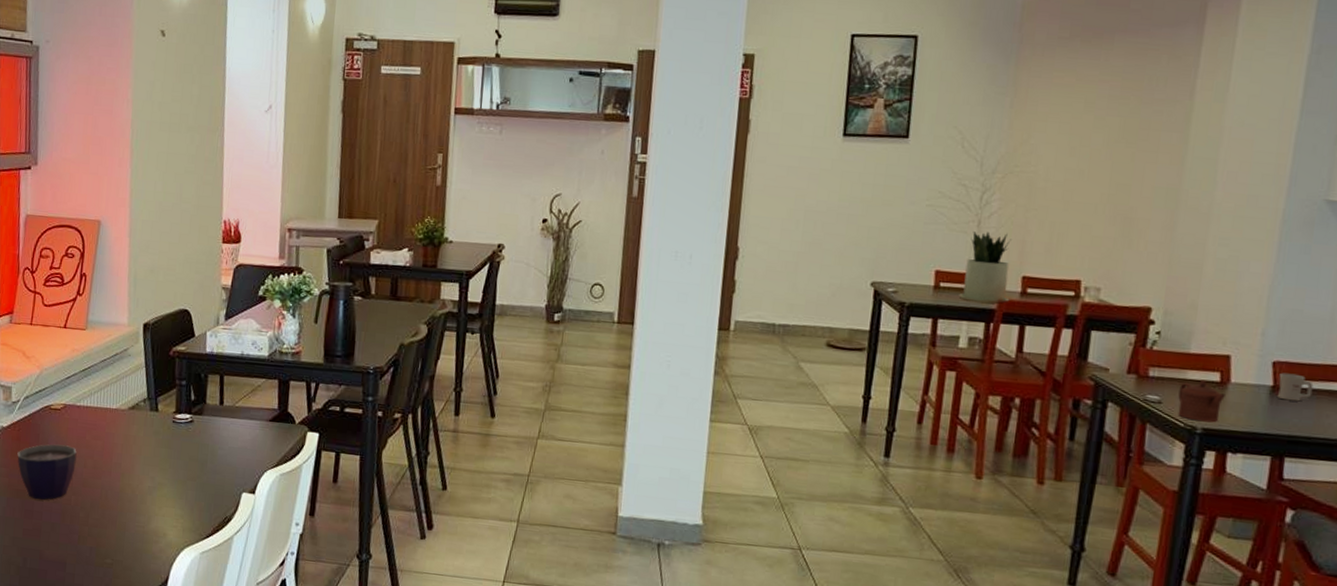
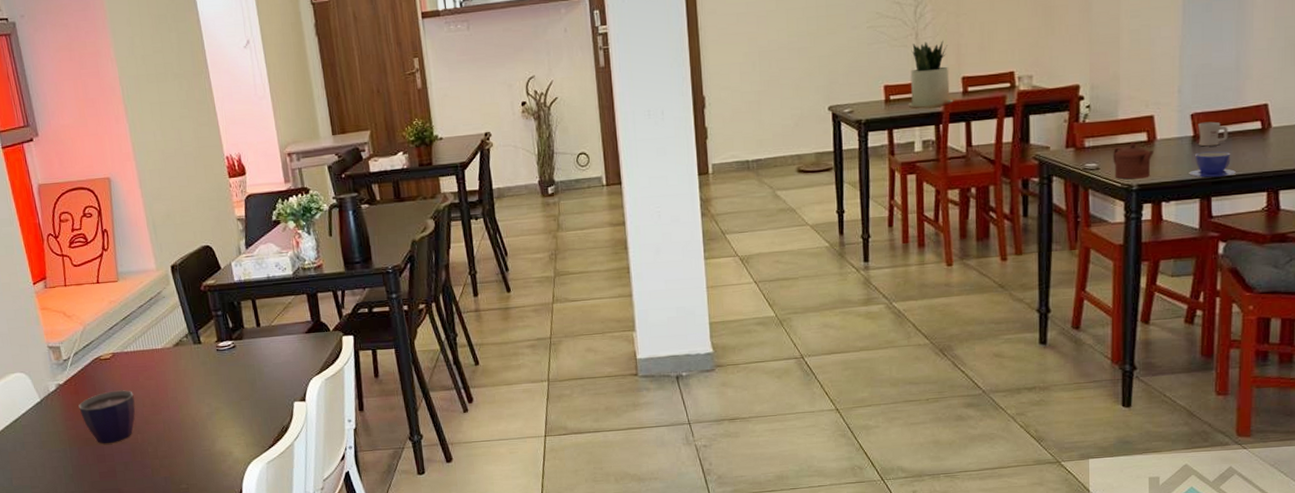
teacup: none [1262,405,1318,438] -> present [1189,151,1237,178]

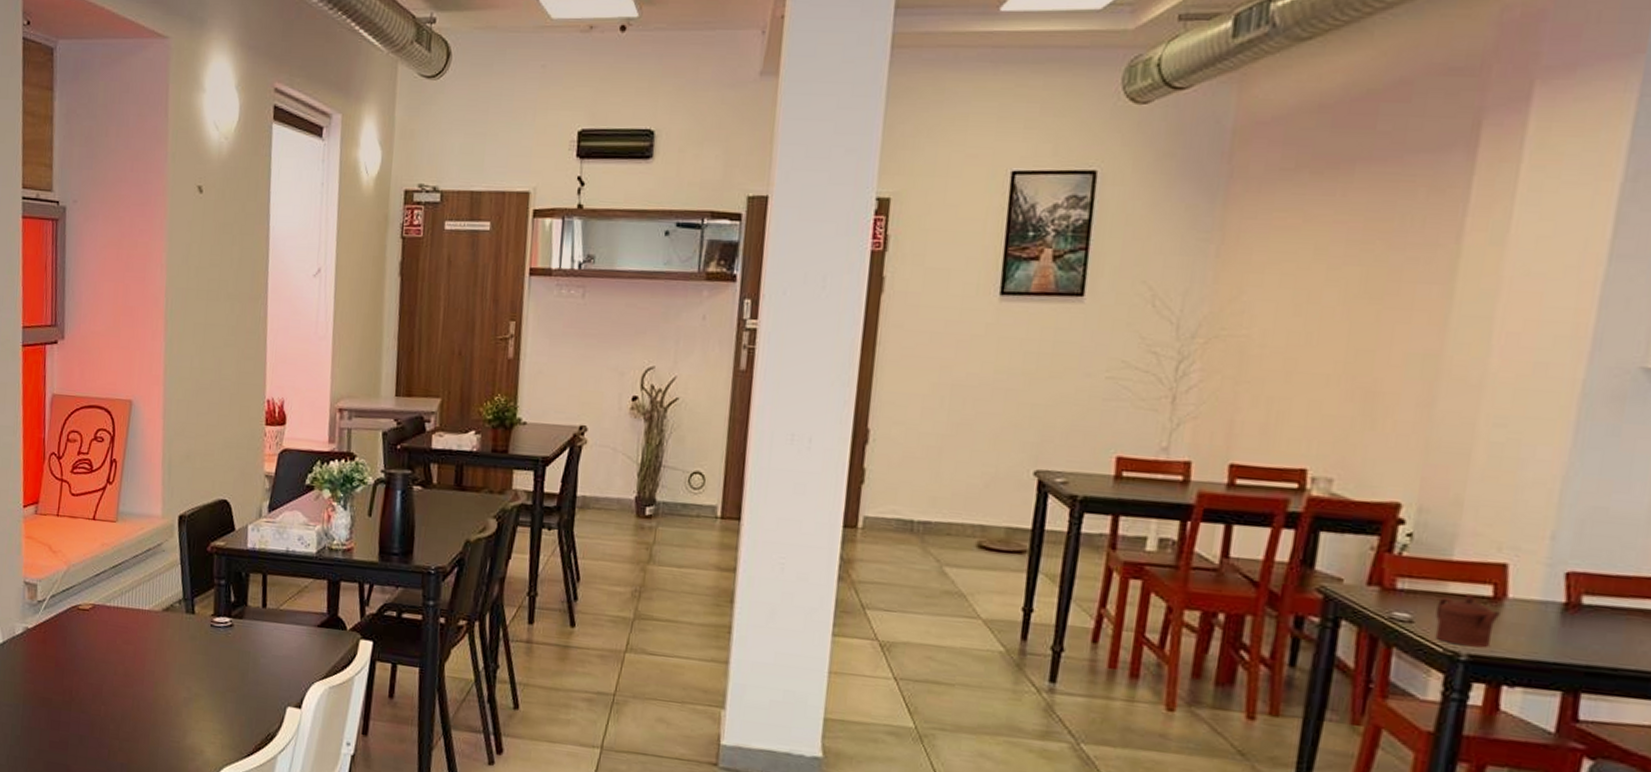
cup: present [78,390,136,443] -> none [43,648,107,710]
planter: present [908,40,954,109] -> none [1146,409,1216,498]
teacup: present [1189,151,1237,178] -> none [1550,627,1627,669]
mug: present [1198,121,1228,147] -> none [1570,586,1622,623]

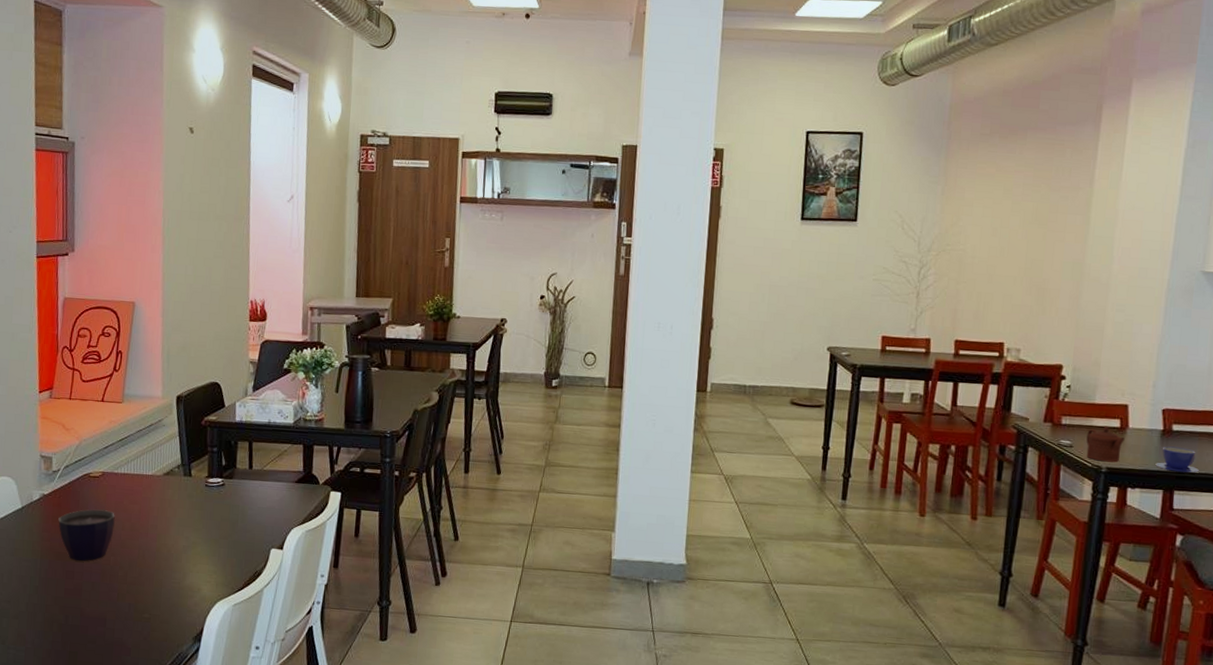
cup: none [43,648,107,710] -> present [58,509,115,561]
teacup: none [1550,627,1627,669] -> present [1155,446,1200,474]

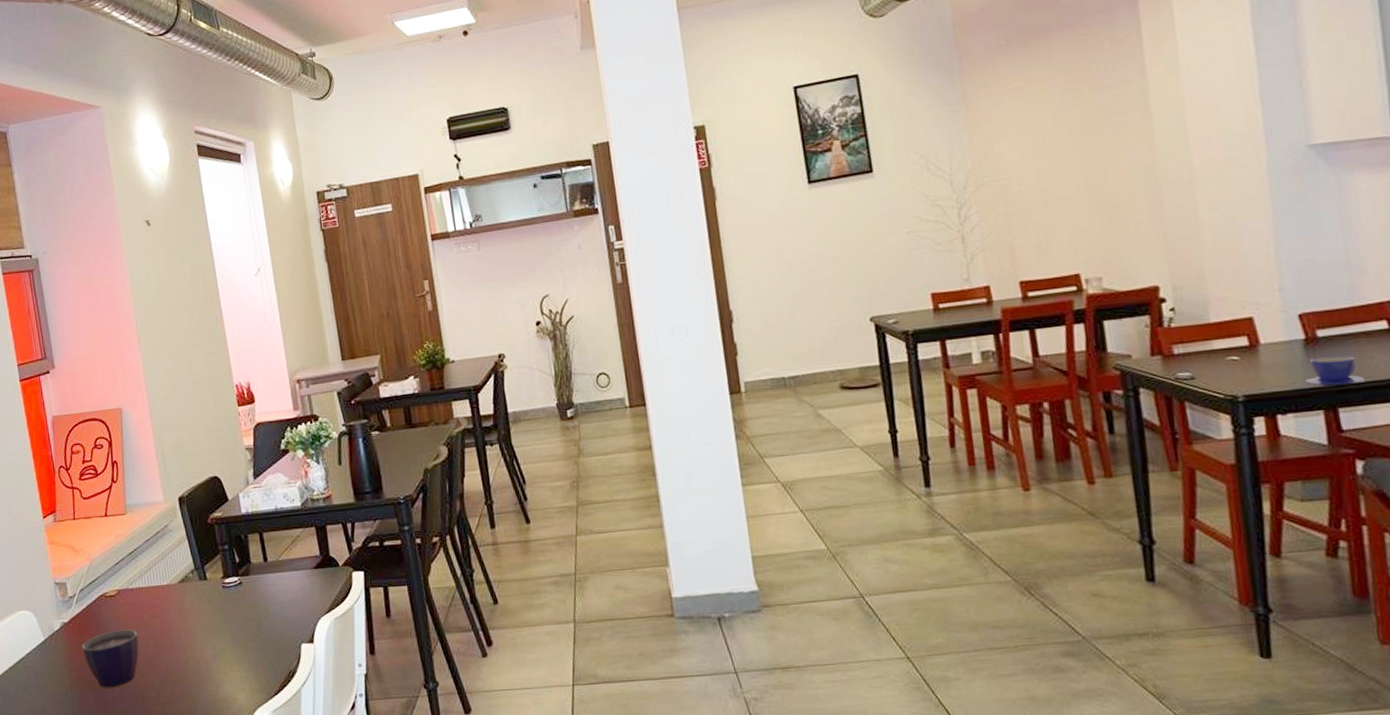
teapot: present [1086,426,1125,462] -> none [1209,347,1259,390]

